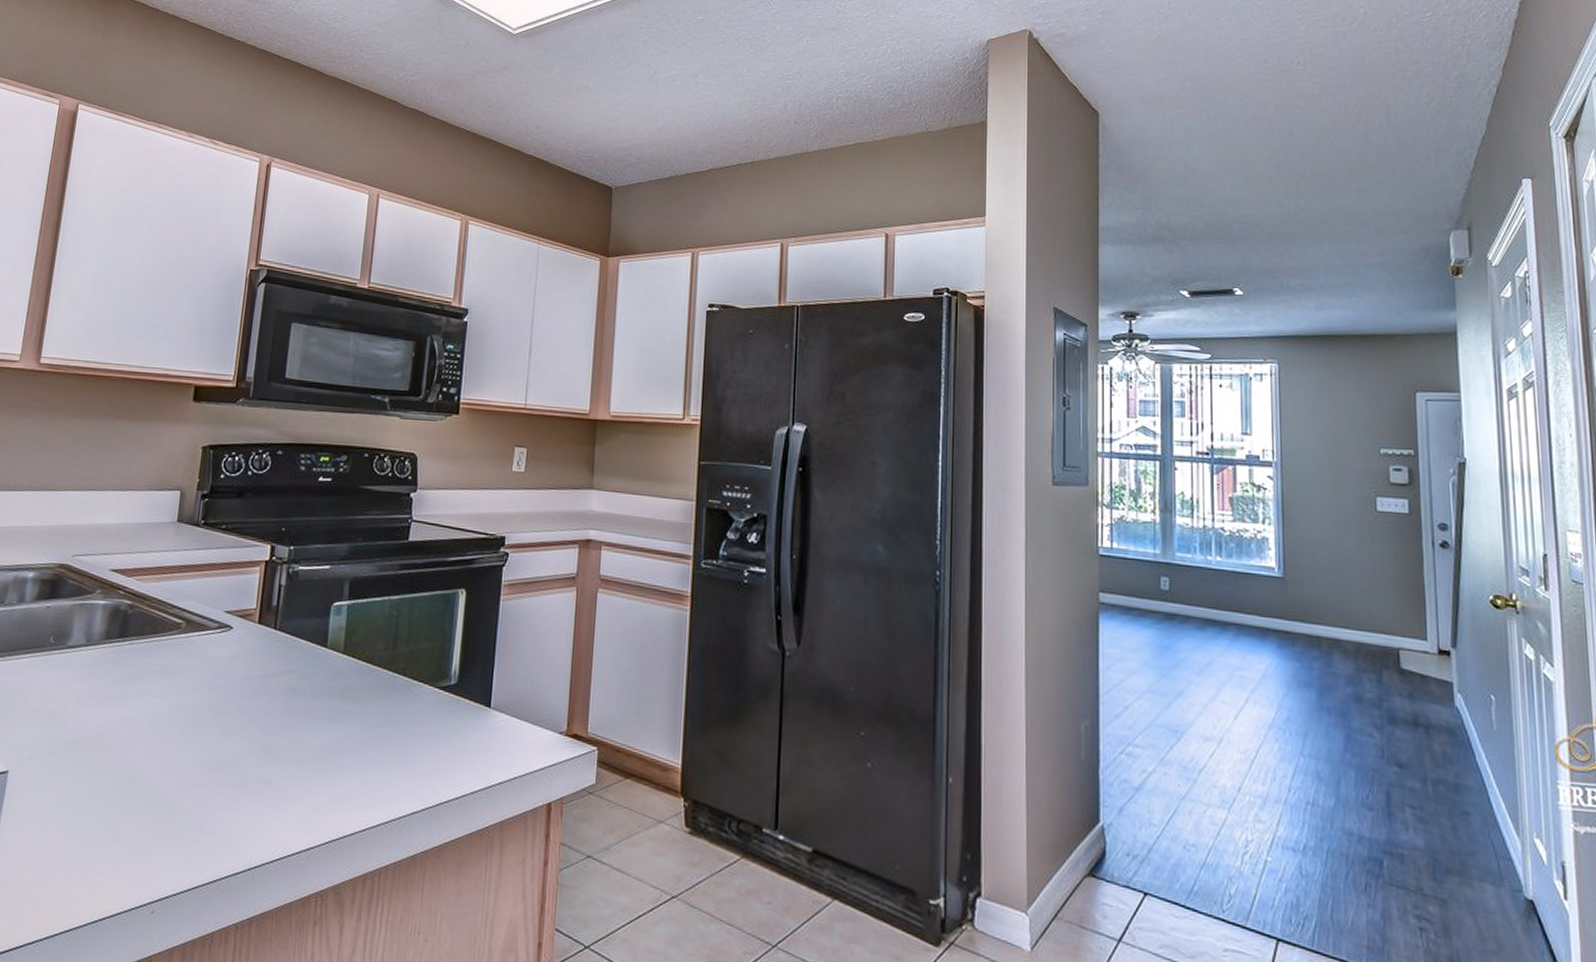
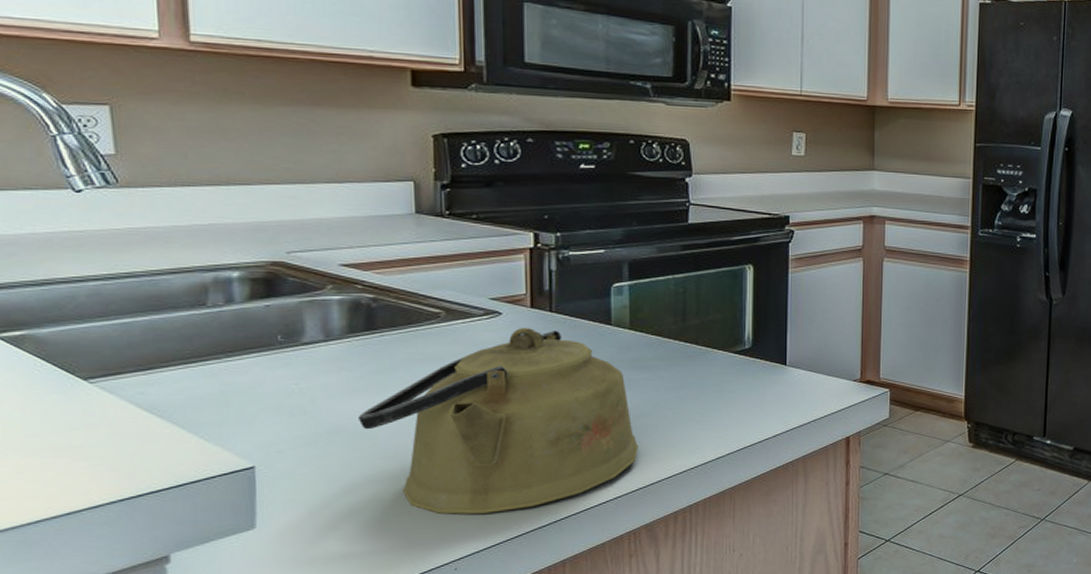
kettle: none [97,643,337,851] -> present [357,327,638,515]

